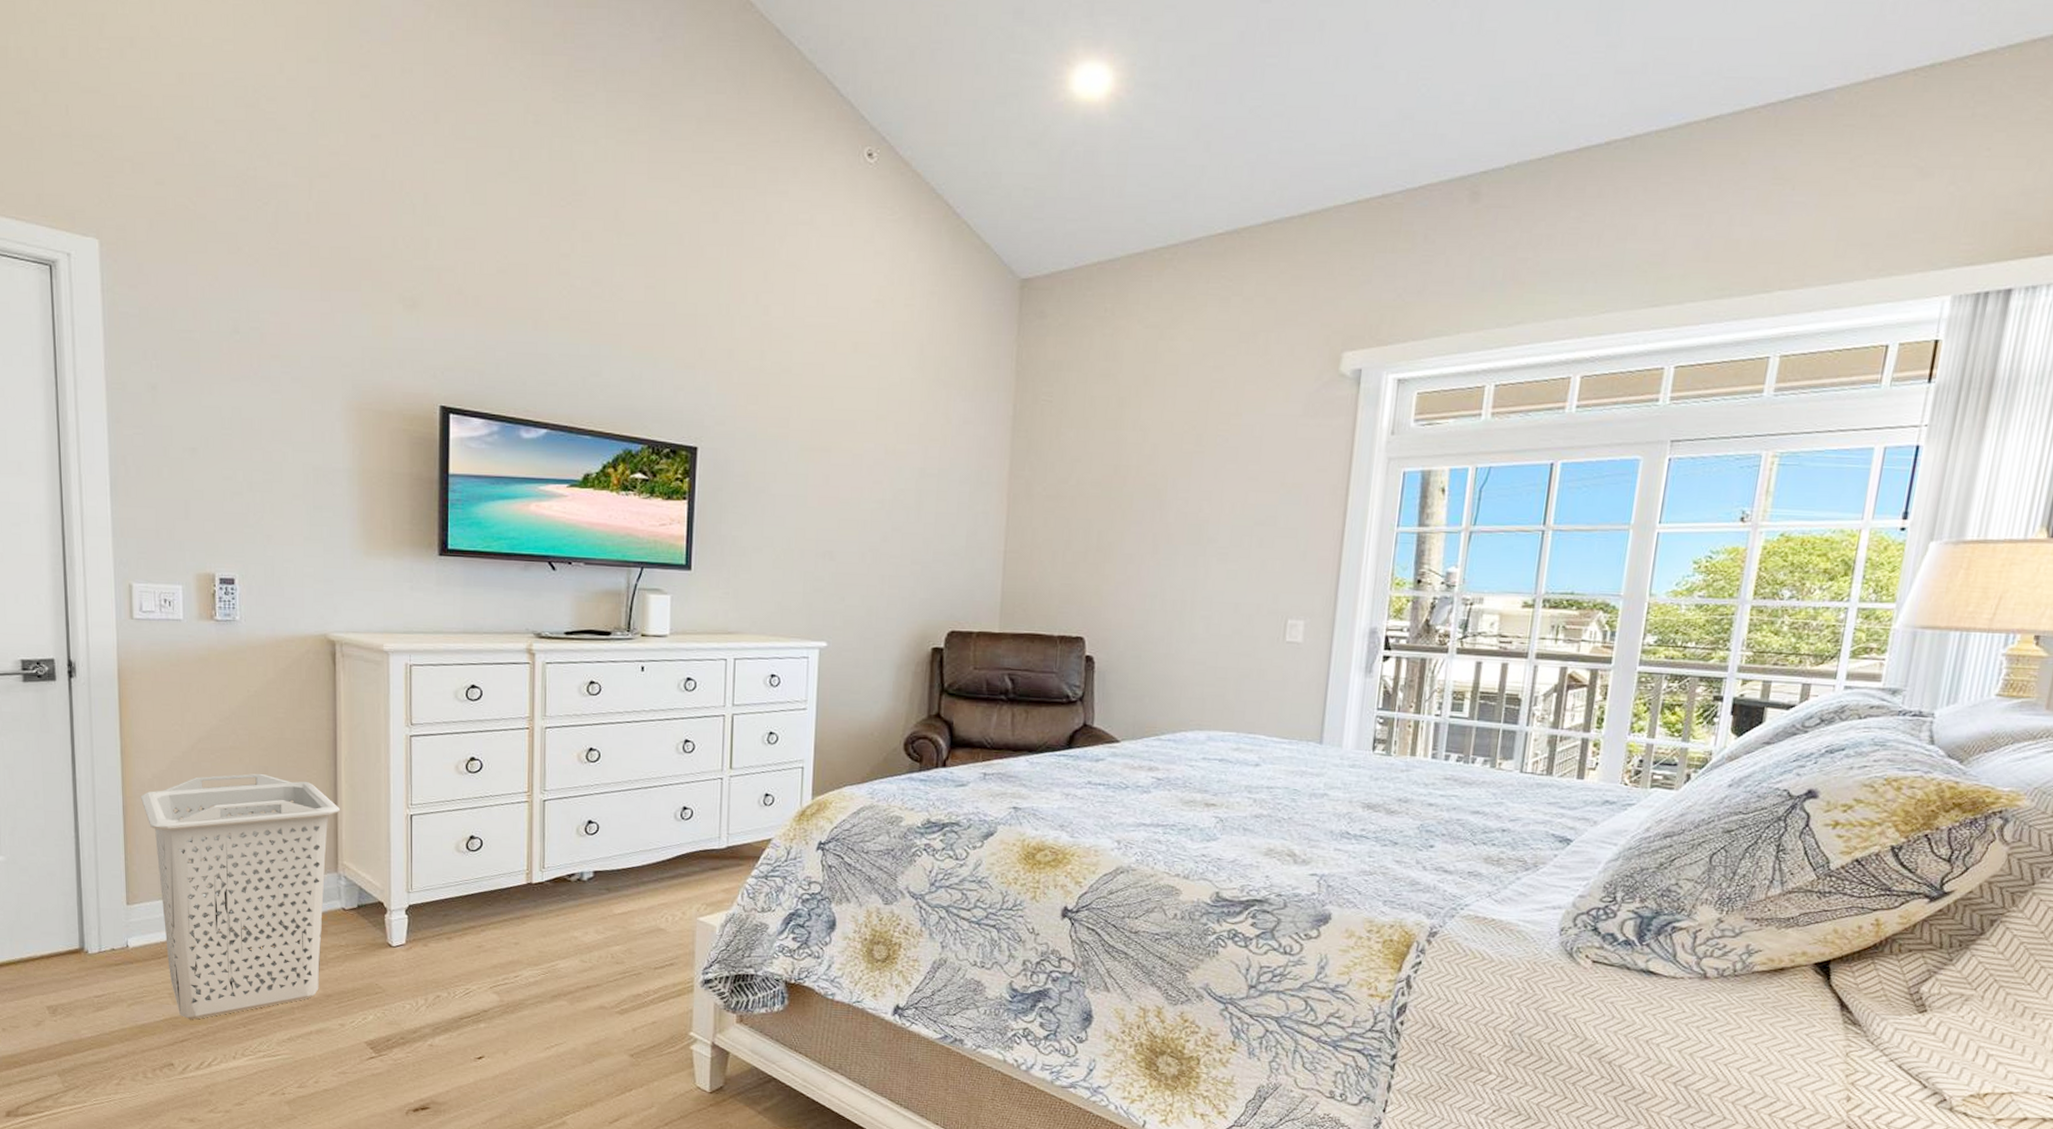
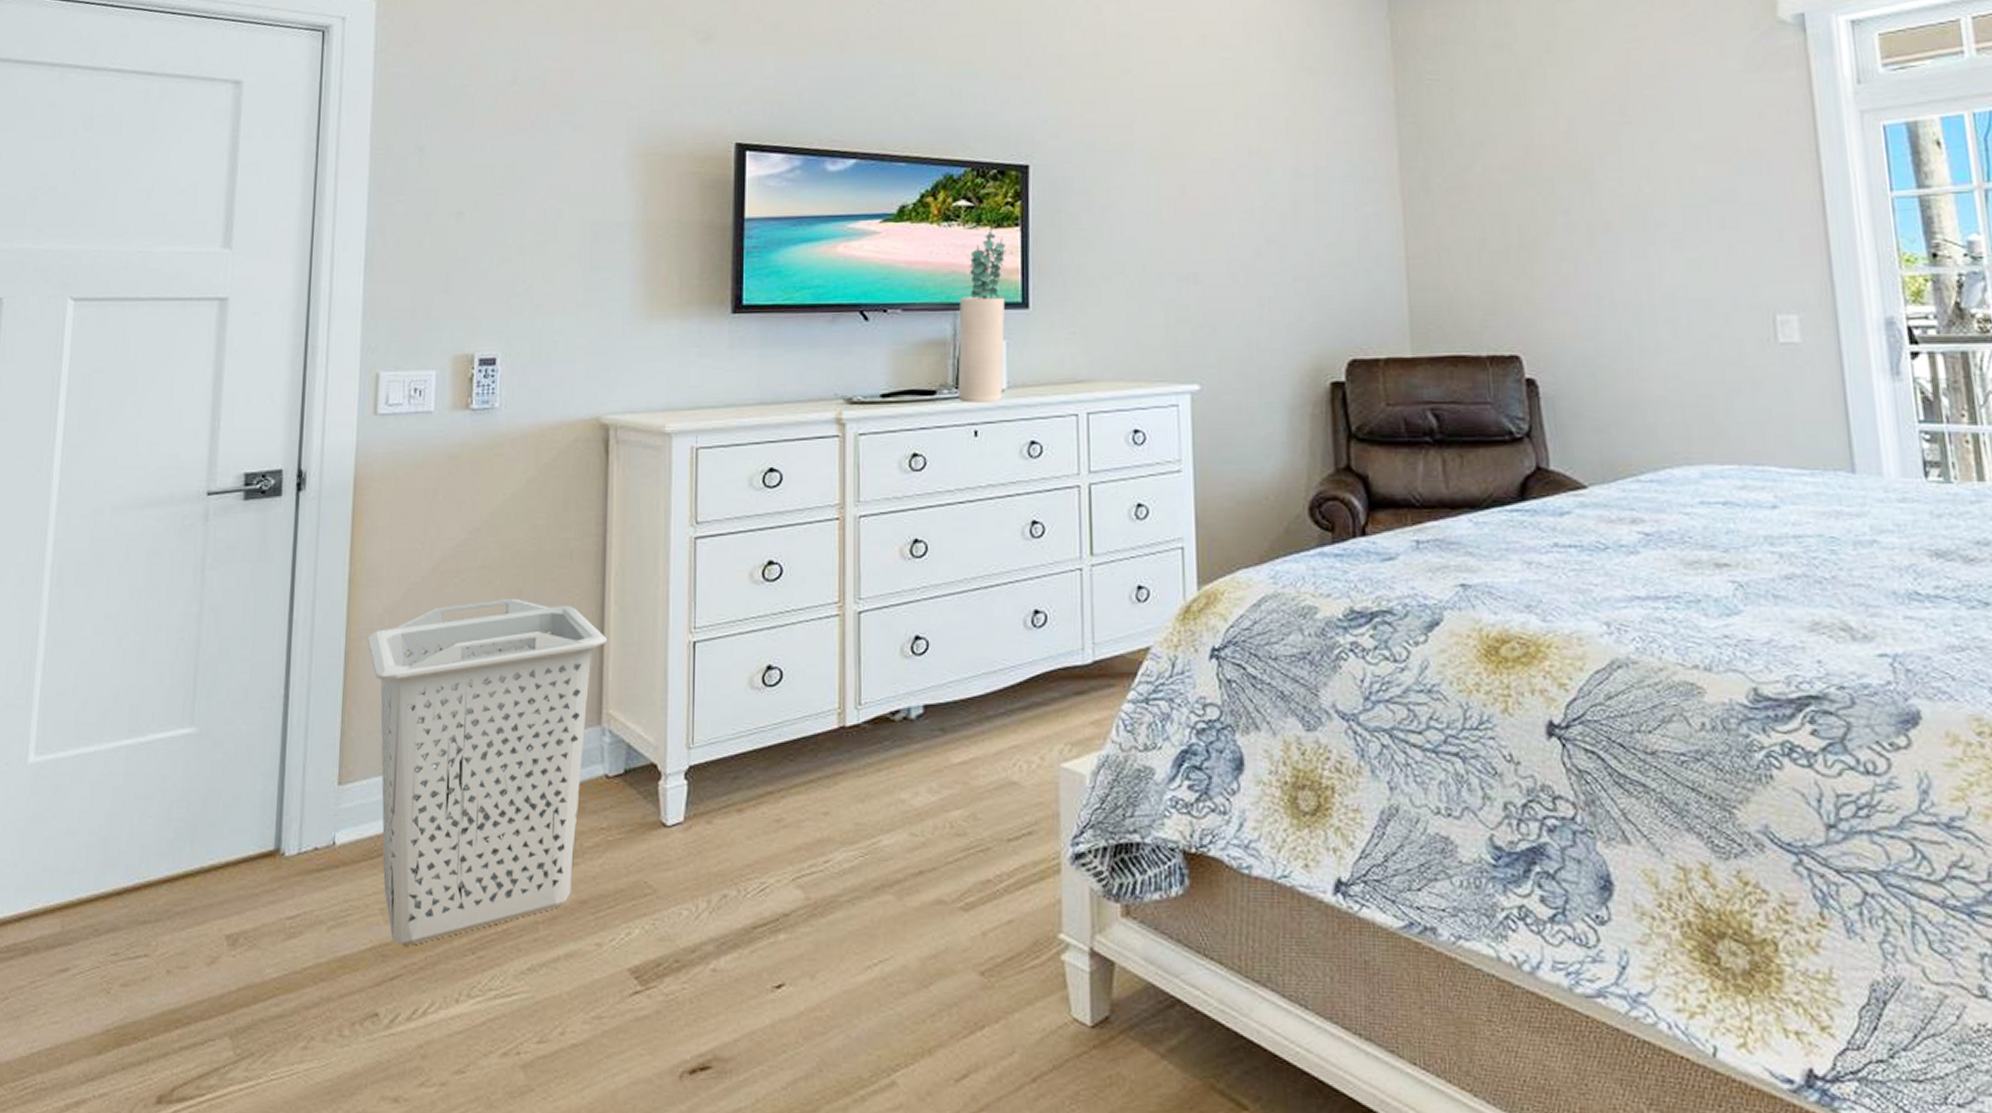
vase: none [629,497,675,645] -> present [957,225,1006,403]

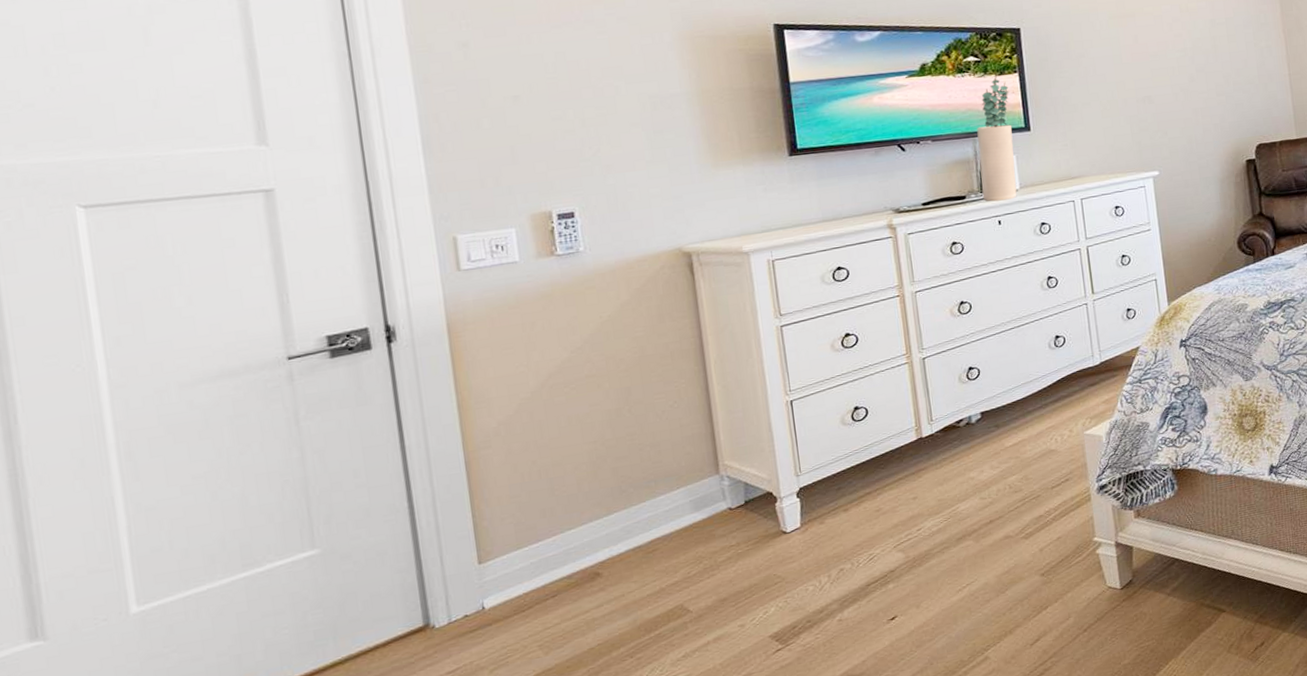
laundry basket: present [367,598,608,947] -> none [486,392,716,668]

